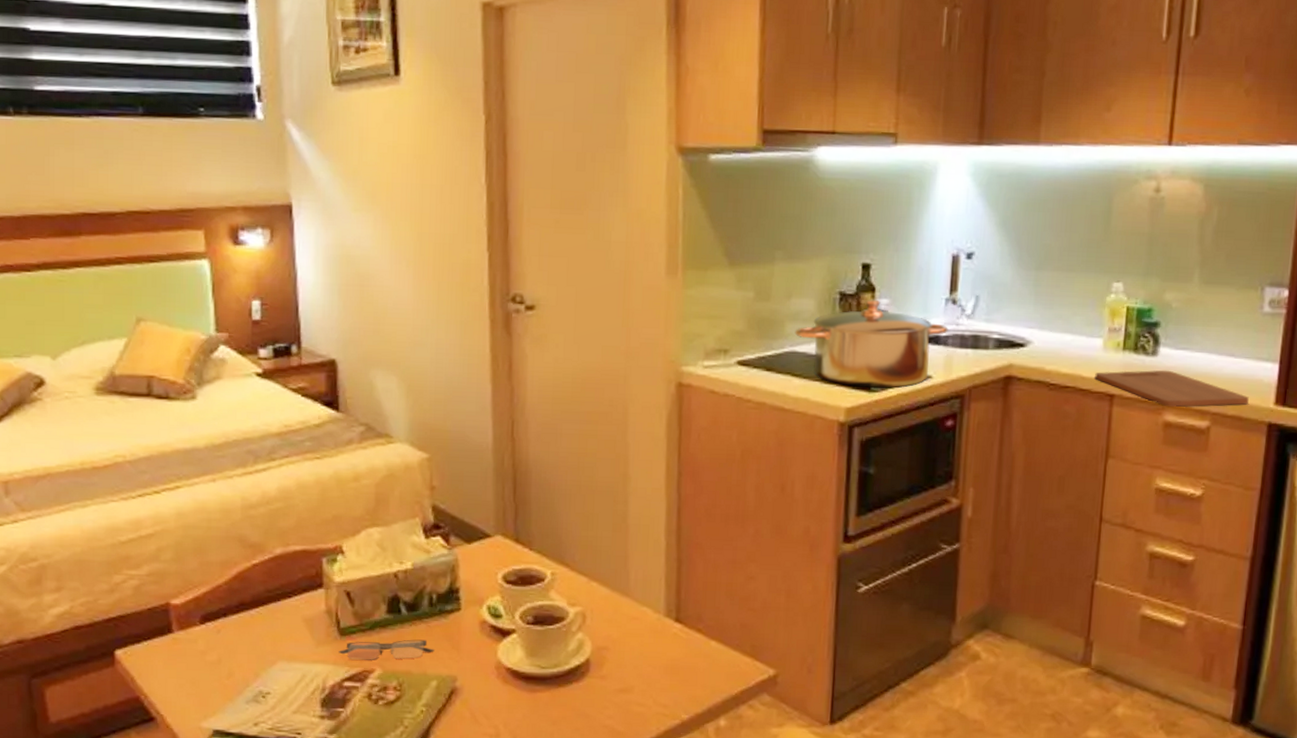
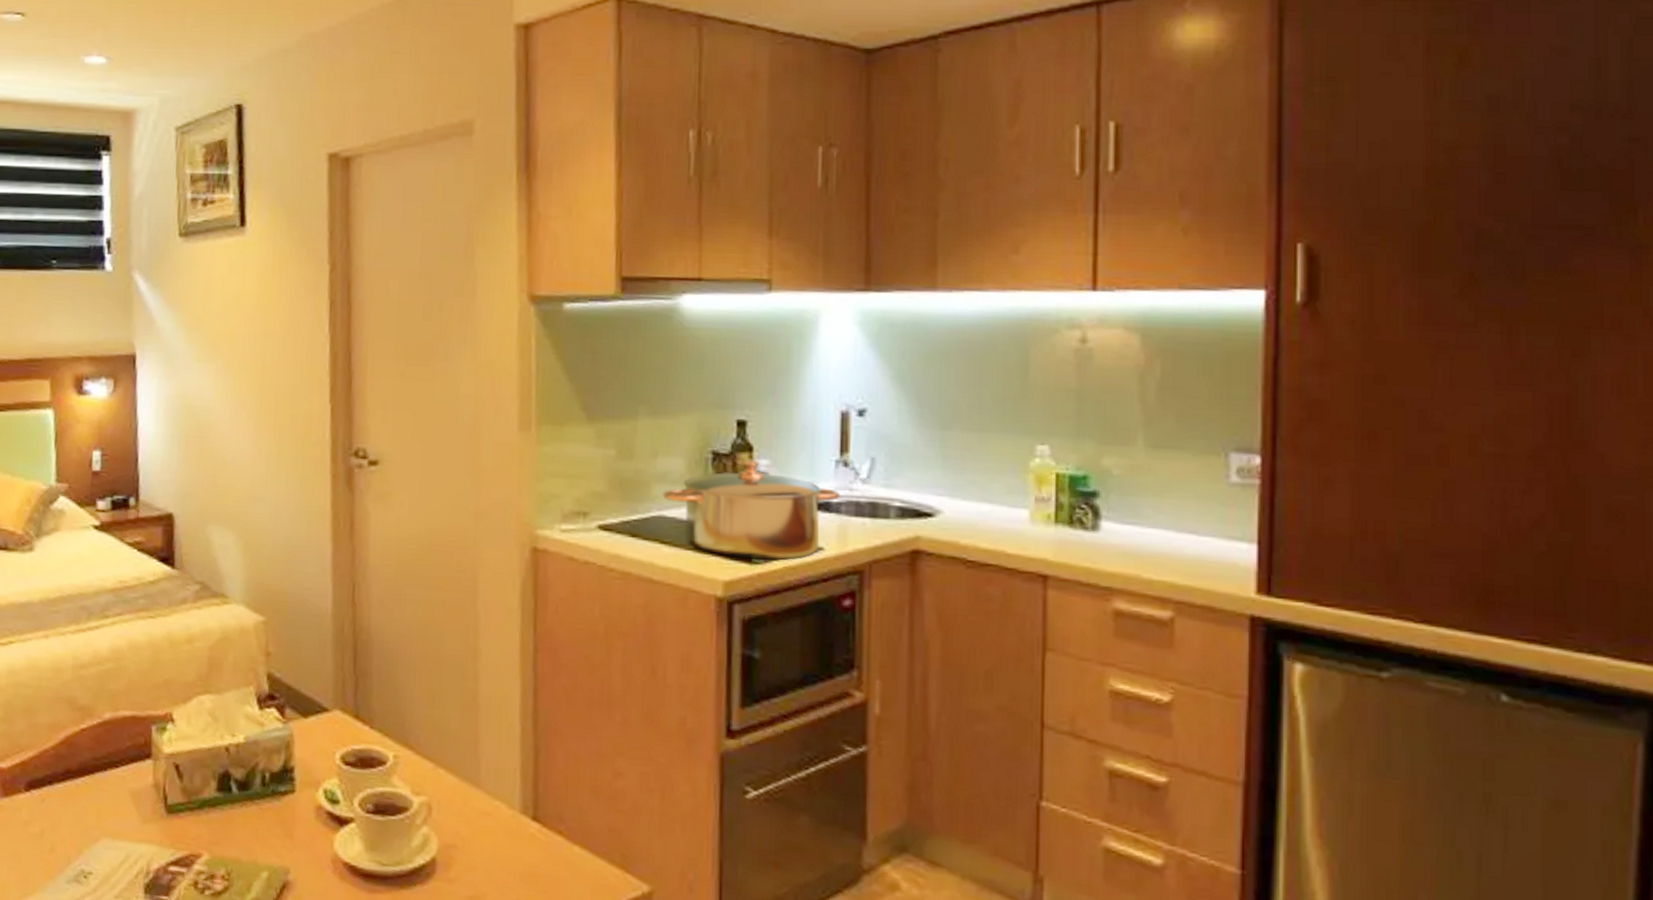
glasses: present [339,639,434,661] -> none [165,821,266,845]
cutting board: present [1095,370,1249,408] -> none [1022,547,1222,594]

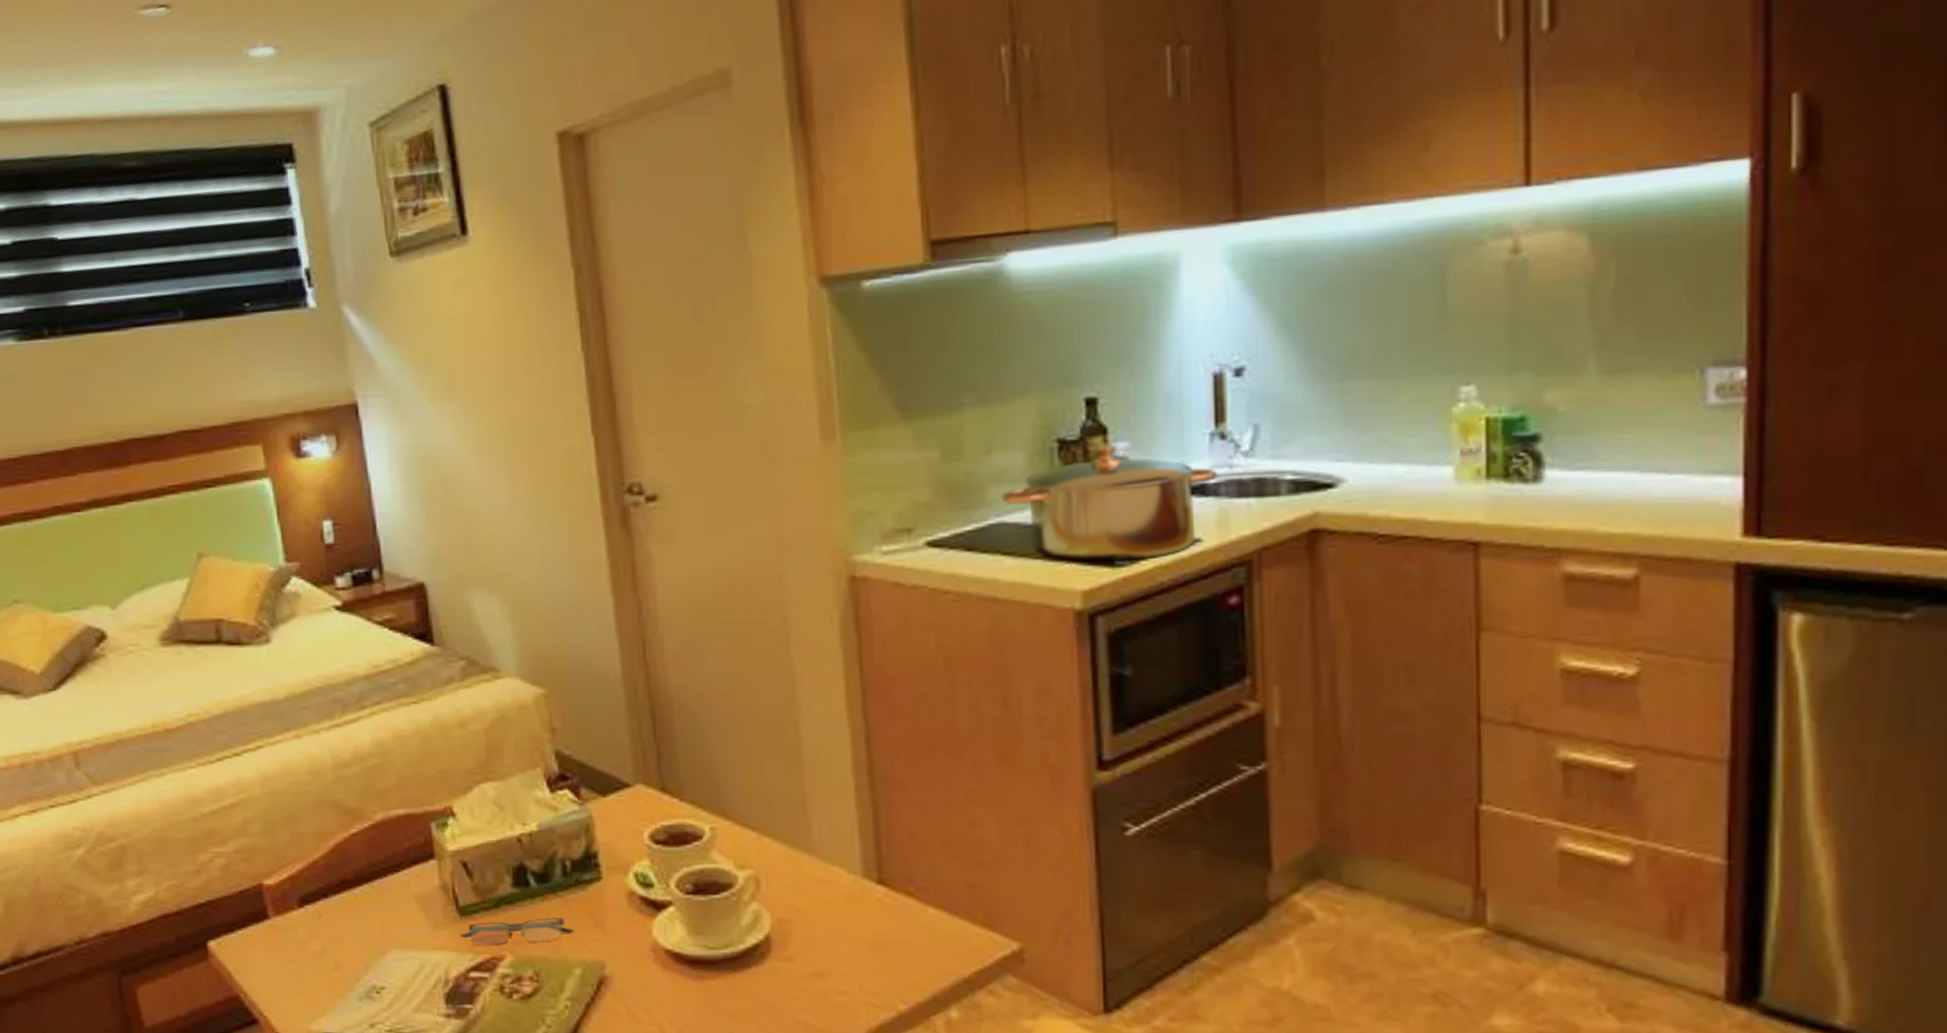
glasses: none [165,821,266,845] -> present [460,918,574,946]

